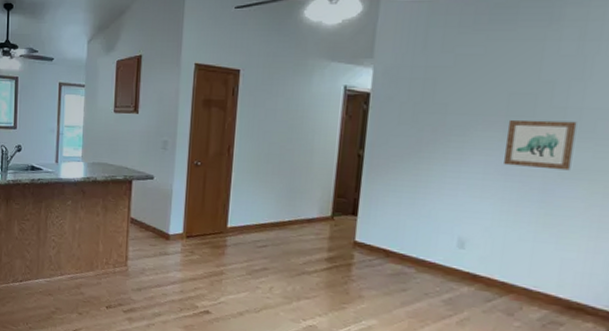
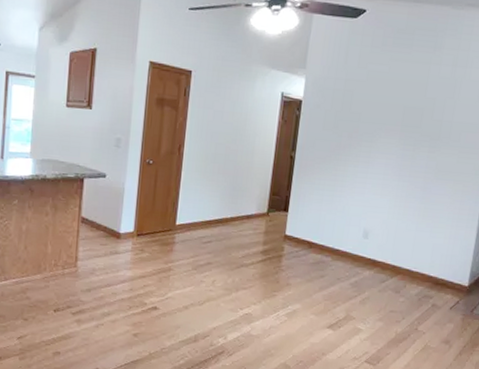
wall art: present [504,119,578,171] -> none [398,129,449,173]

